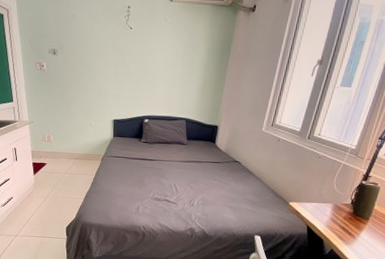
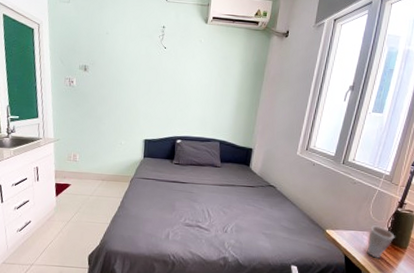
cup: none [329,198,358,229] -> present [367,225,395,258]

